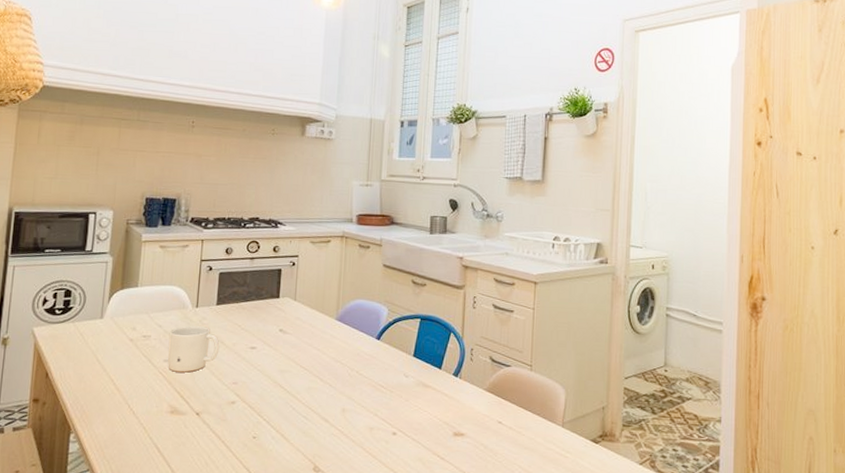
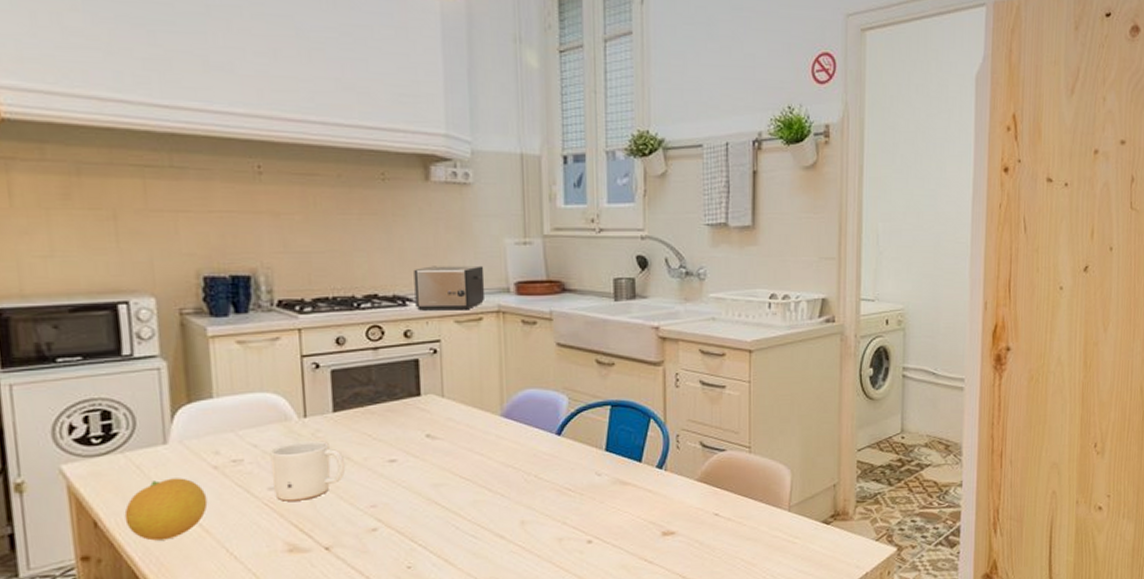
fruit: none [66,345,122,393] -> present [124,478,208,541]
toaster: none [284,199,336,234] -> present [413,265,485,311]

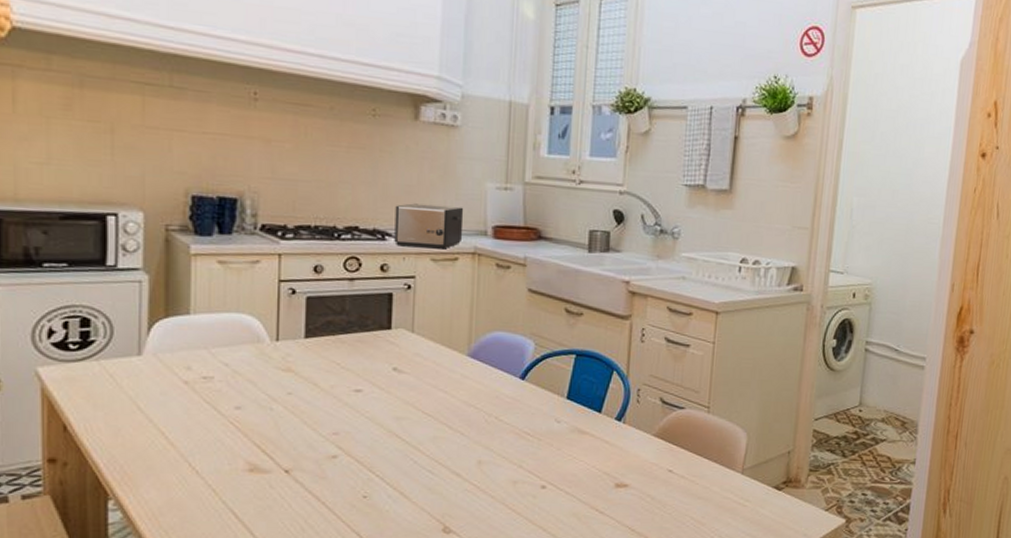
fruit: present [124,478,208,541] -> none [94,389,175,449]
mug: present [270,441,346,501] -> none [240,364,312,422]

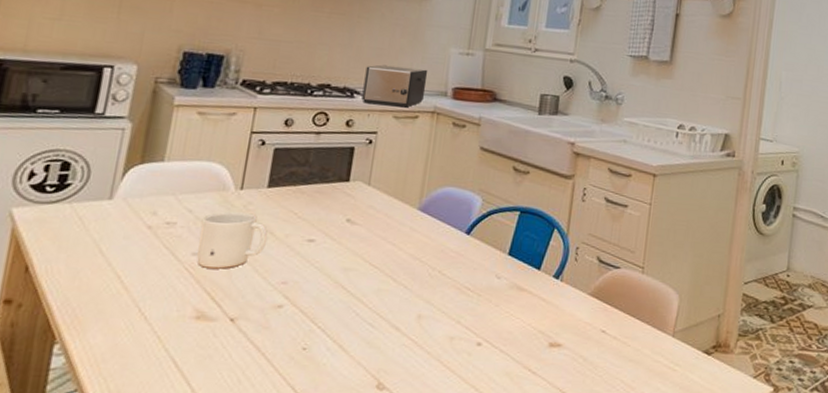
mug: none [240,364,312,422] -> present [197,211,268,269]

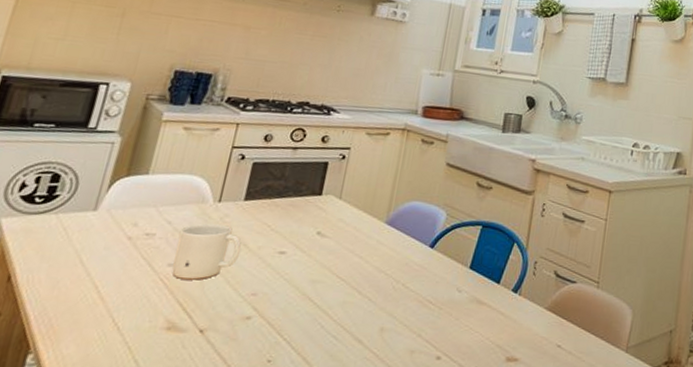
toaster: present [361,65,428,108] -> none [337,84,401,125]

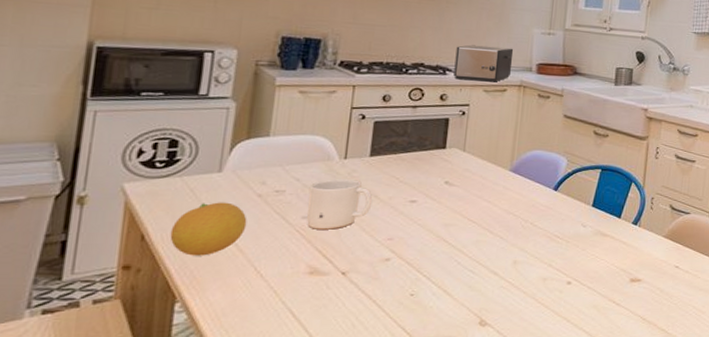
fruit: none [35,243,114,302] -> present [170,202,247,256]
toaster: none [337,84,401,125] -> present [453,45,514,82]

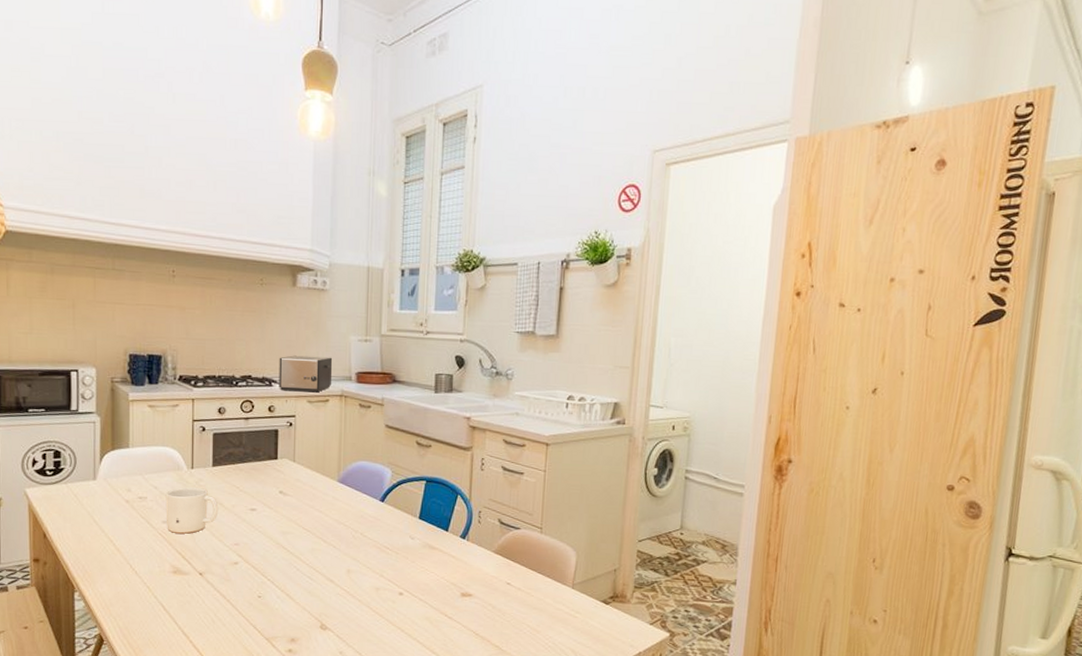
fruit: present [170,202,247,256] -> none [64,506,120,553]

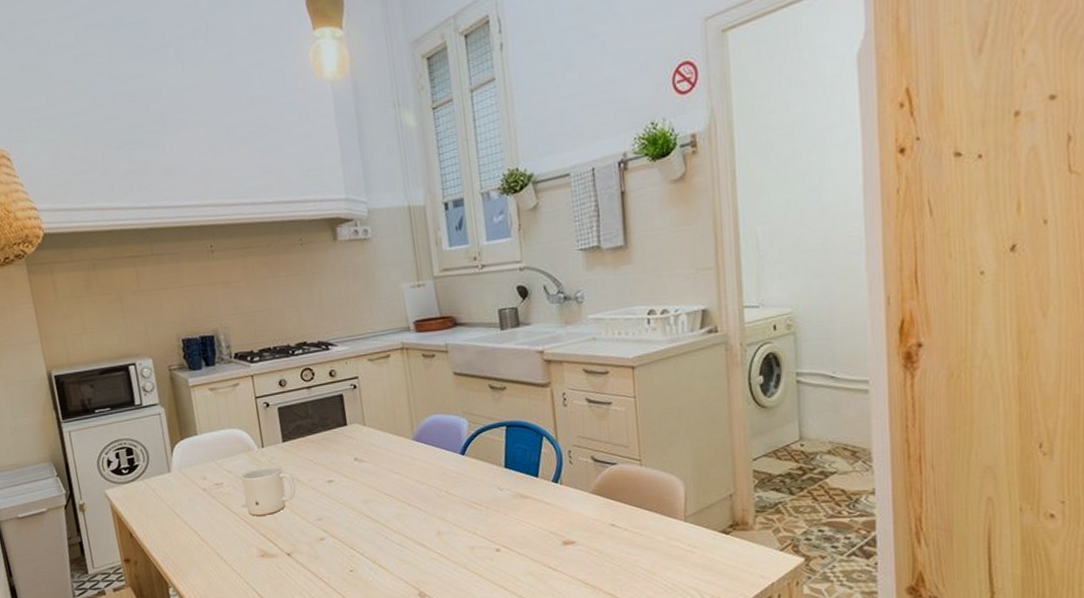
toaster: present [279,355,333,393] -> none [332,309,390,353]

